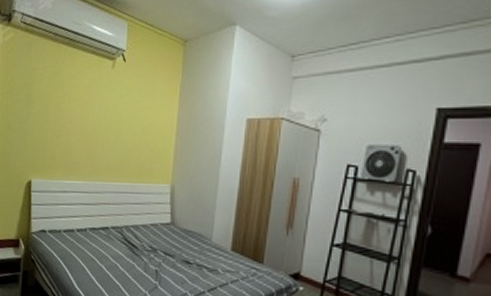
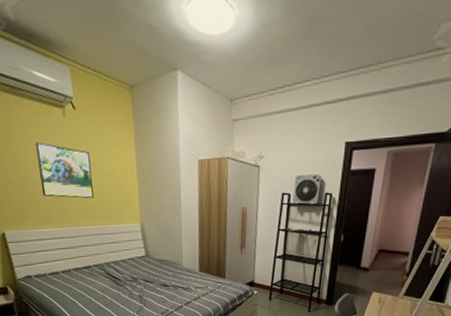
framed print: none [76,92,132,153] -> present [35,142,94,199]

